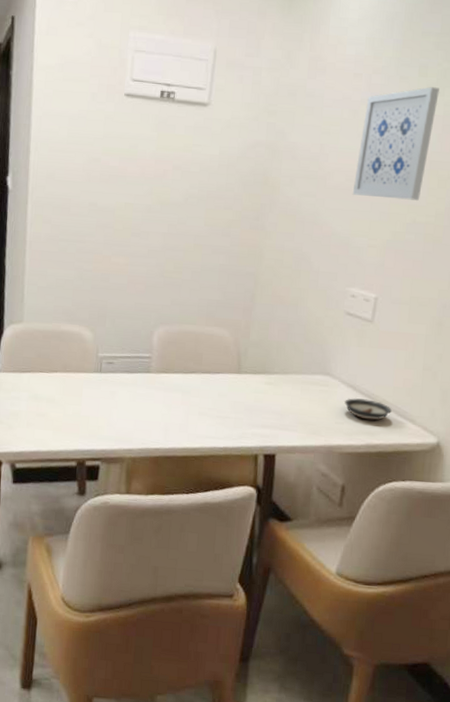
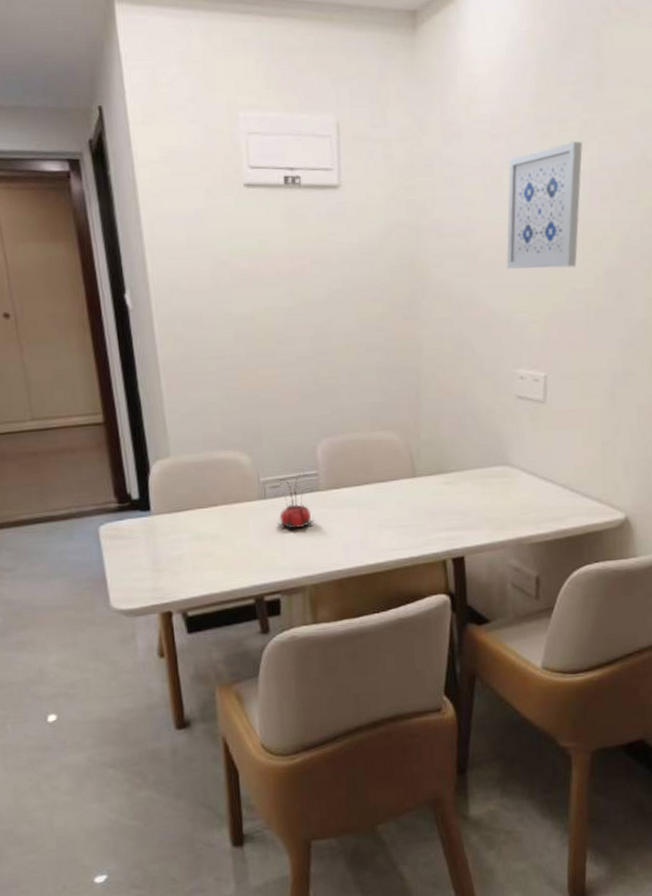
flower: none [108,354,145,405] -> present [274,473,315,529]
saucer: present [344,398,392,420] -> none [527,484,576,506]

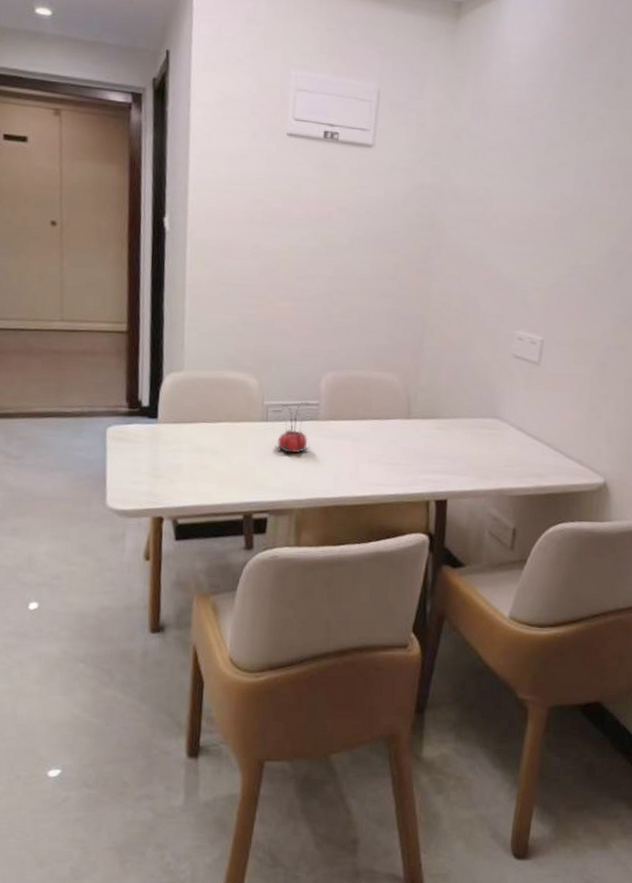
wall art: present [506,141,582,269] -> none [517,132,598,244]

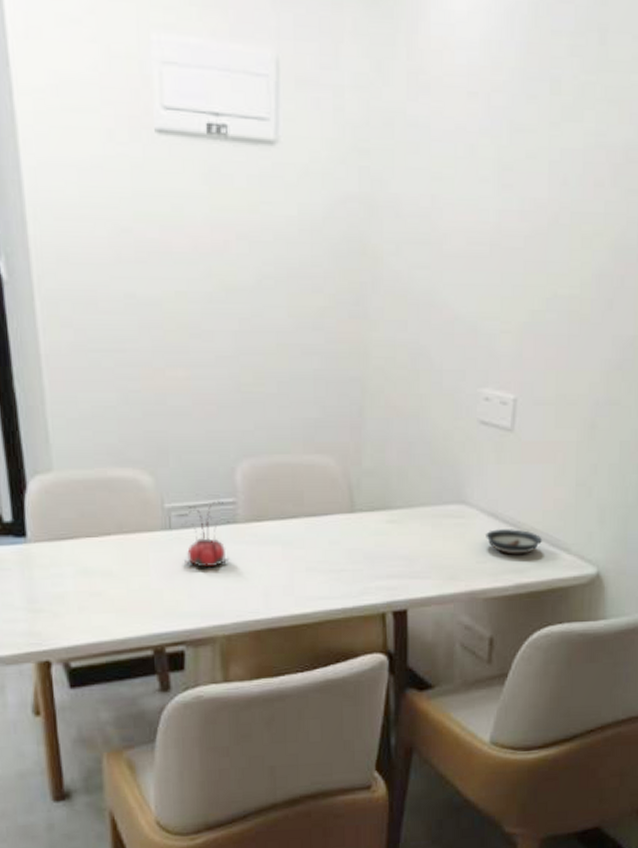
saucer: none [514,440,560,462] -> present [486,529,542,555]

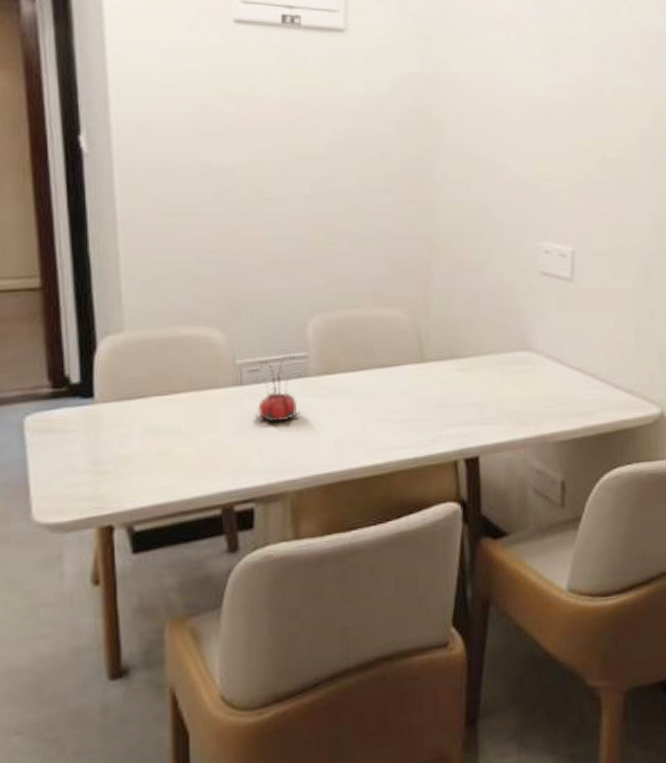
saucer: present [486,529,542,555] -> none [552,373,606,398]

